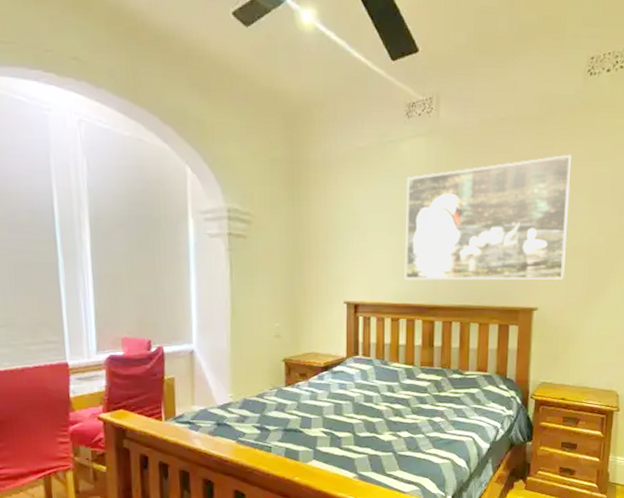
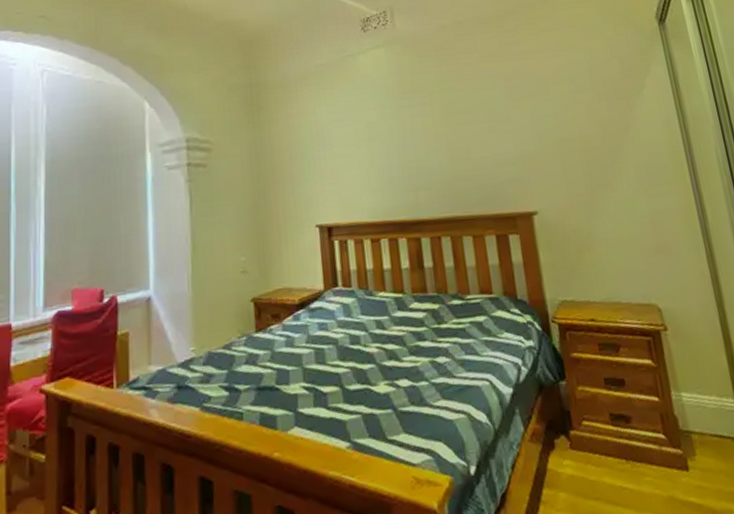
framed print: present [404,154,572,281] -> none [369,47,561,195]

